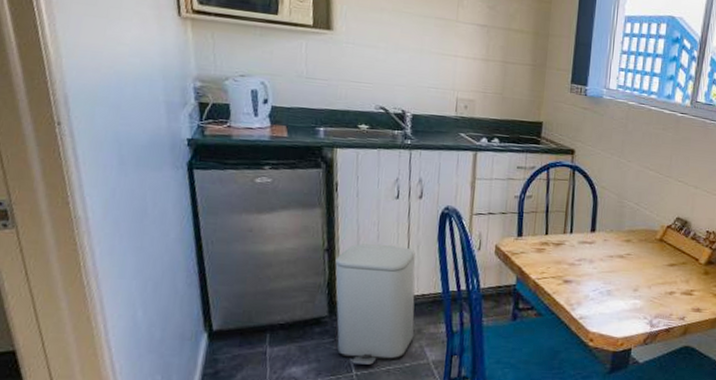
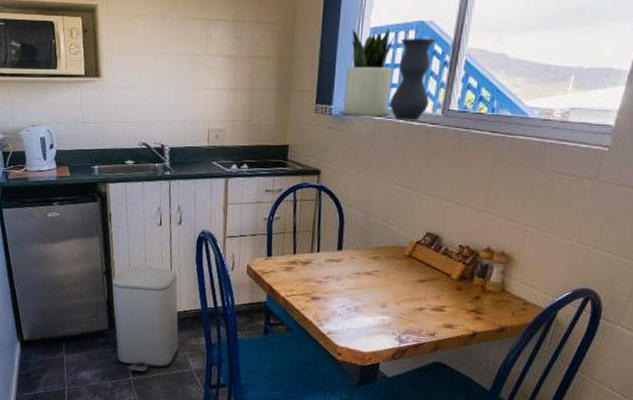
planter: none [593,15,649,103] -> present [338,29,396,117]
vase: none [642,30,685,109] -> present [389,38,436,121]

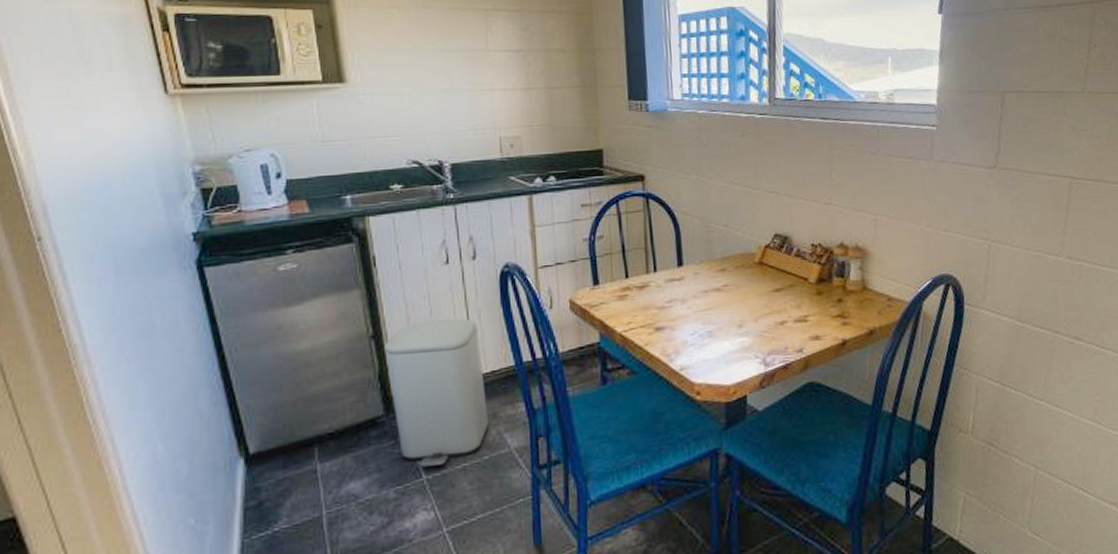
planter: present [338,29,396,117] -> none [655,16,716,112]
vase: present [389,38,436,121] -> none [710,24,753,113]

